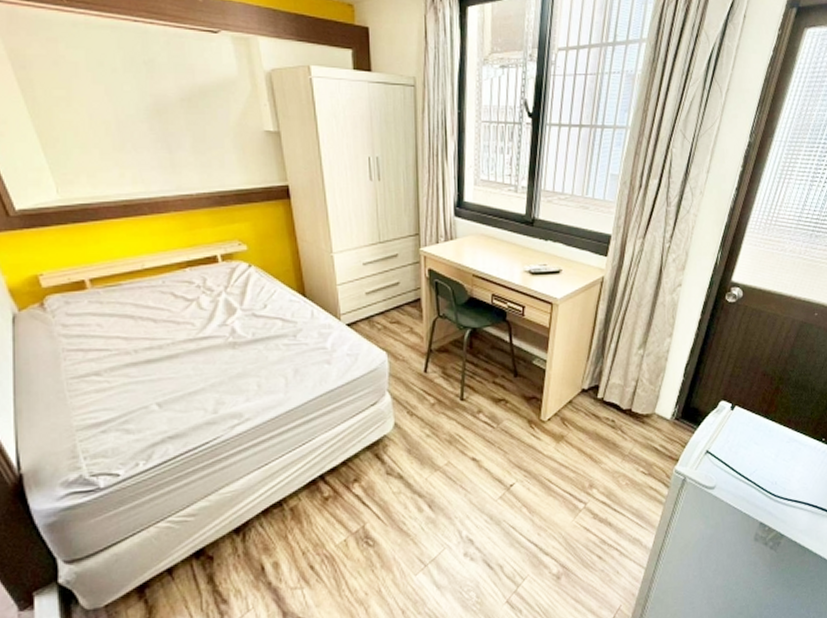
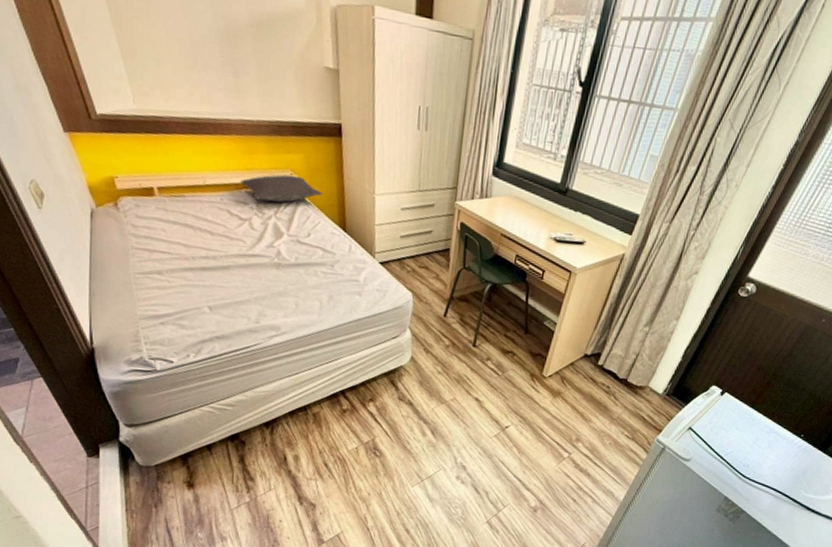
pillow: none [183,245,276,278] -> present [240,174,323,203]

